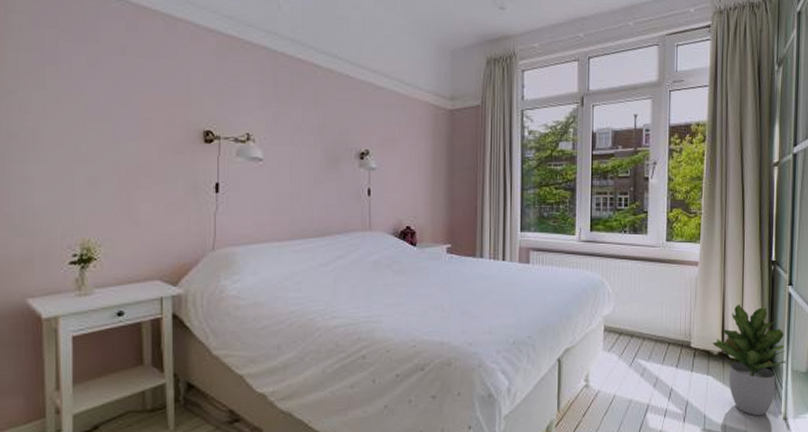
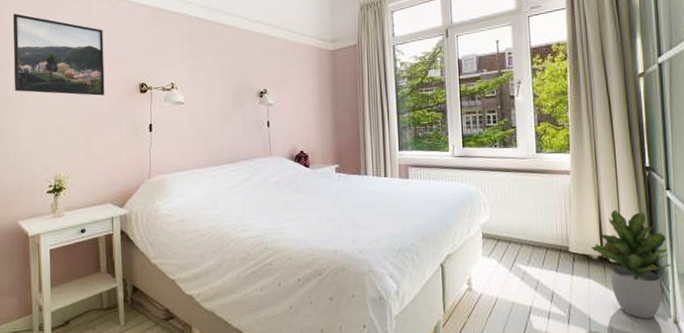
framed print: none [21,22,155,142] -> present [12,13,105,96]

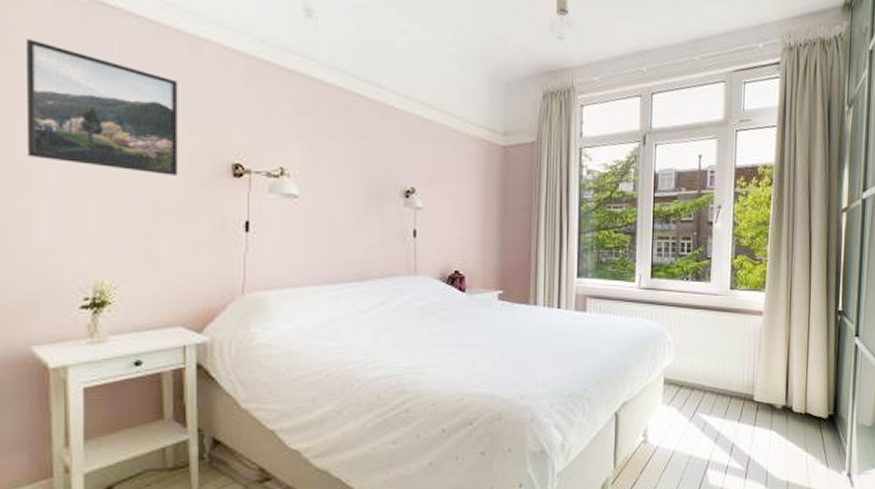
potted plant: present [591,209,673,319] -> none [776,355,853,472]

